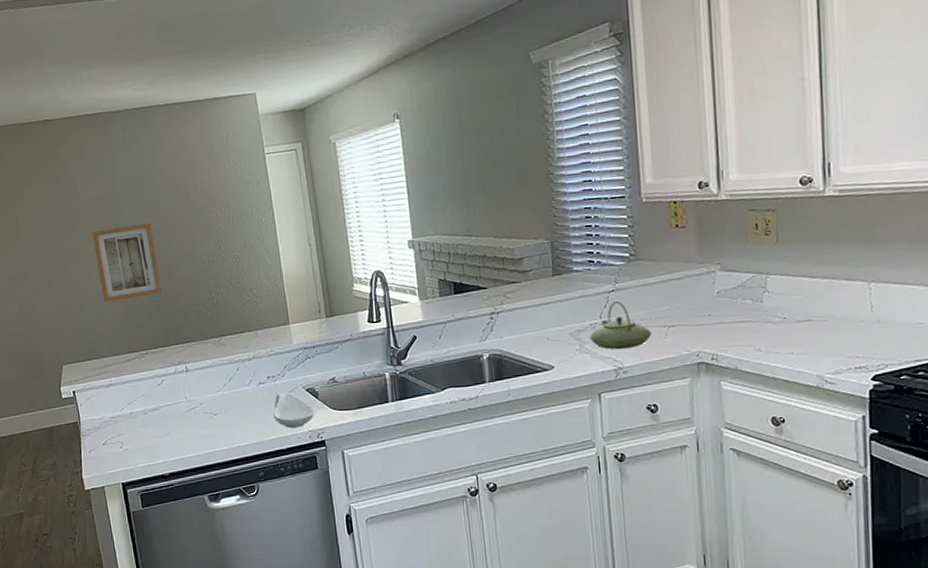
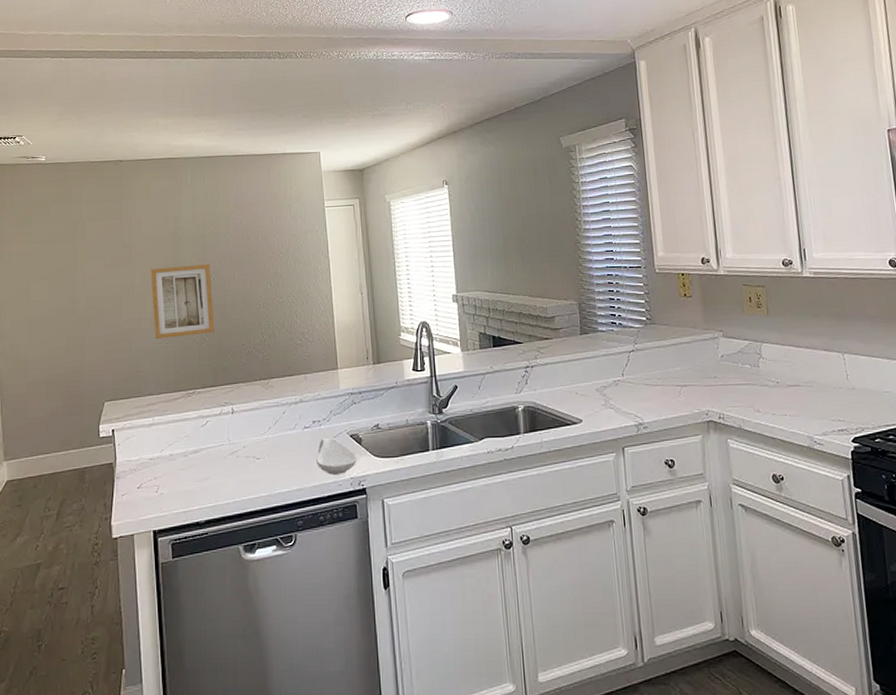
teapot: present [590,300,652,350] -> none [613,360,668,406]

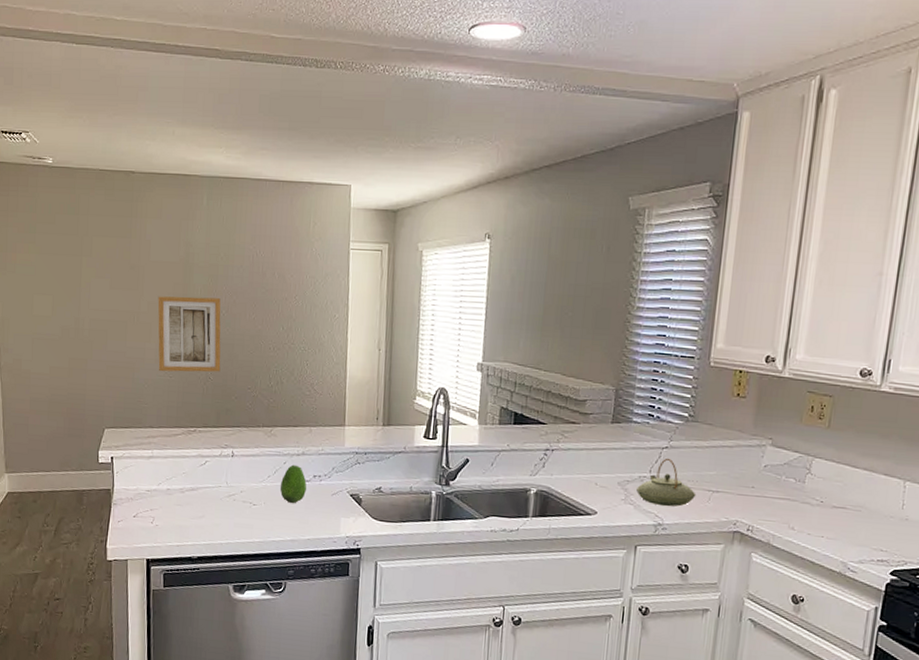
fruit: none [281,413,308,452] -> present [279,464,307,503]
spoon rest: present [316,437,357,475] -> none [313,493,355,532]
teapot: none [613,360,668,406] -> present [636,458,696,507]

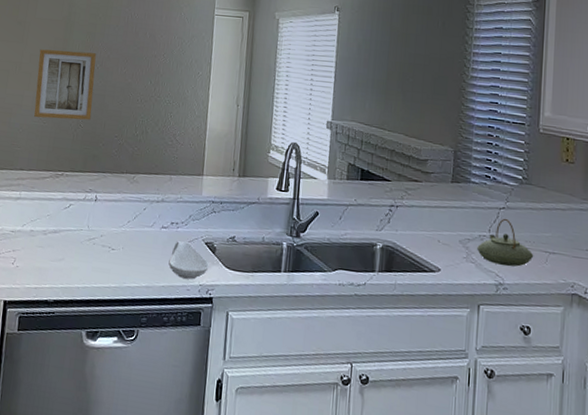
fruit: present [279,464,307,503] -> none [138,211,165,249]
spoon rest: none [313,493,355,532] -> present [168,241,209,279]

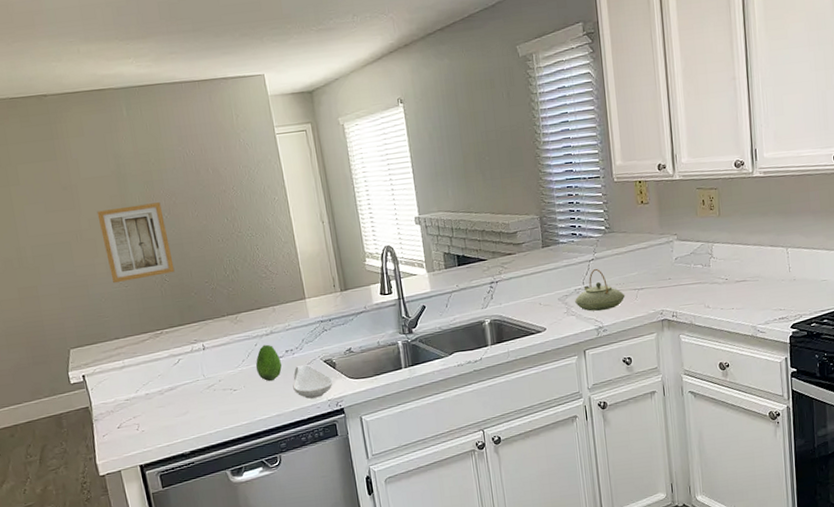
fruit: none [138,211,165,249] -> present [255,344,282,381]

